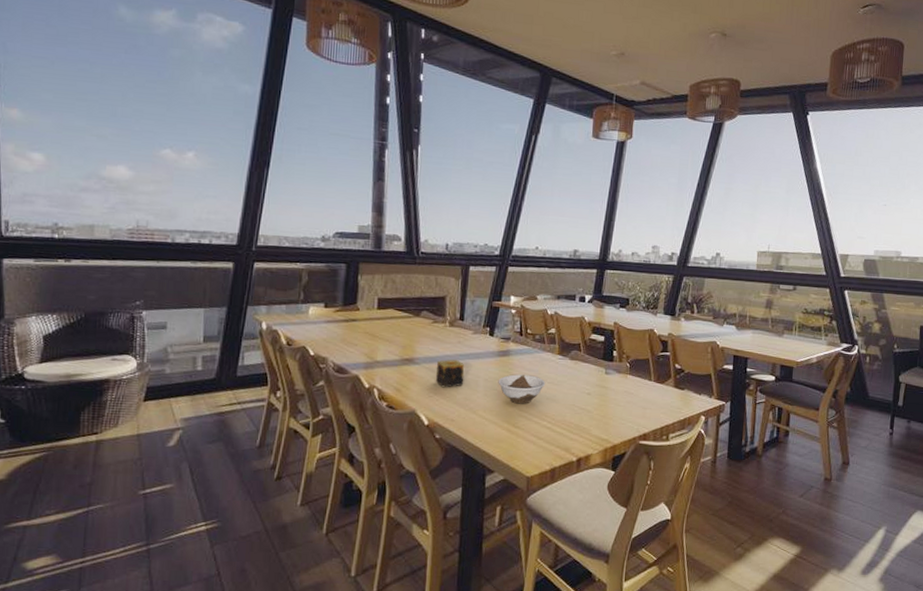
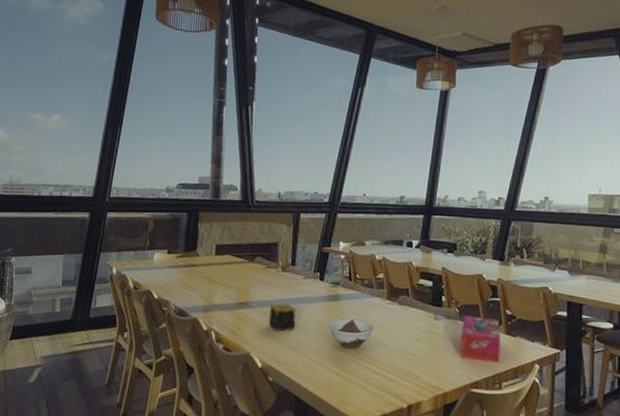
tissue box: none [630,370,670,415] -> present [460,316,501,362]

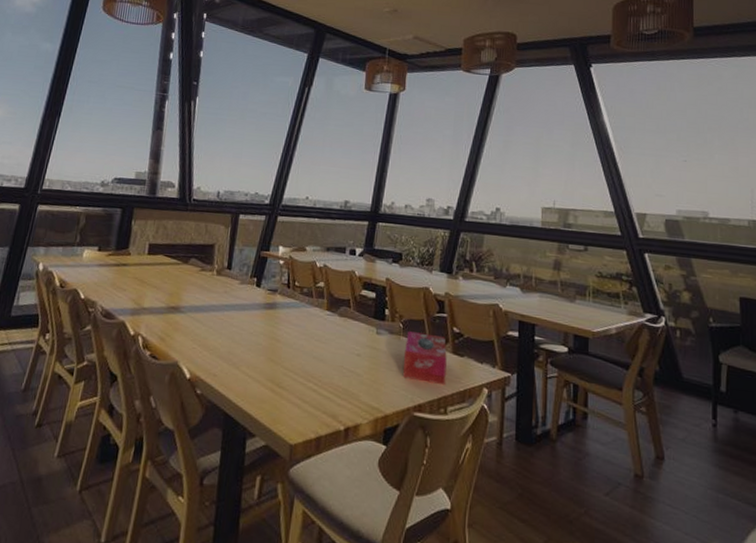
candle: present [268,304,297,332] -> none [199,310,230,340]
bowl: present [328,319,375,349] -> none [263,329,313,363]

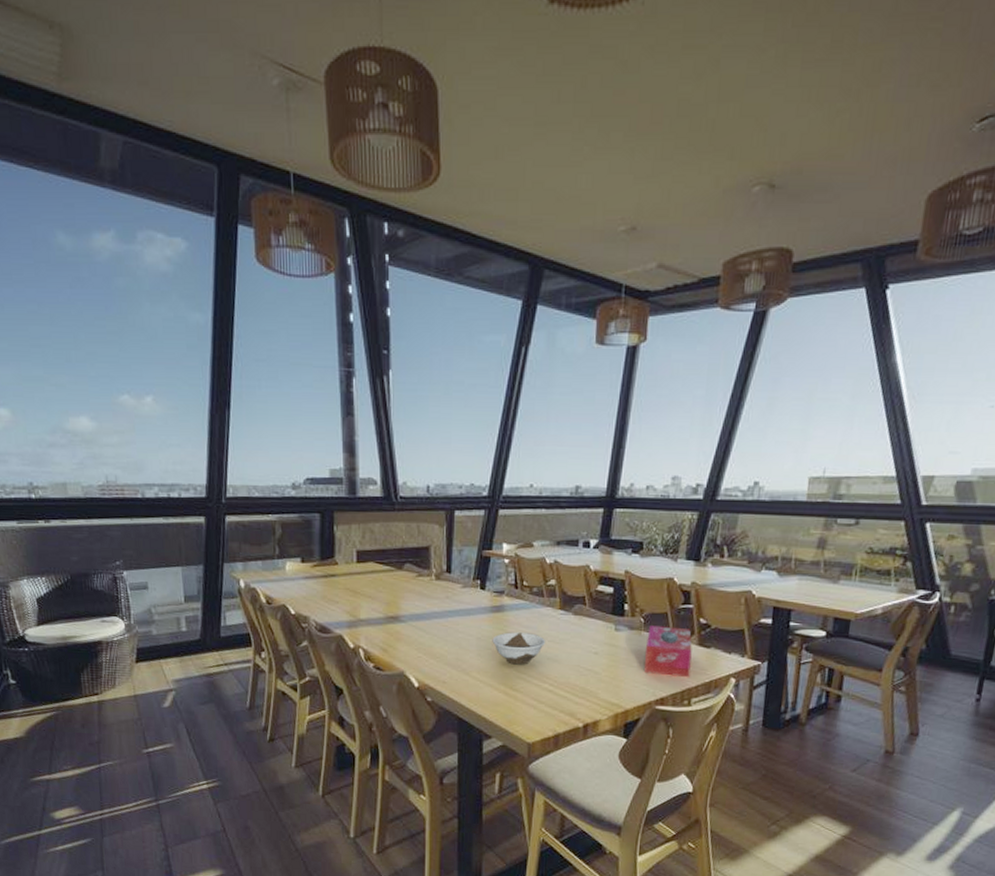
bowl: none [263,329,313,363] -> present [492,632,546,665]

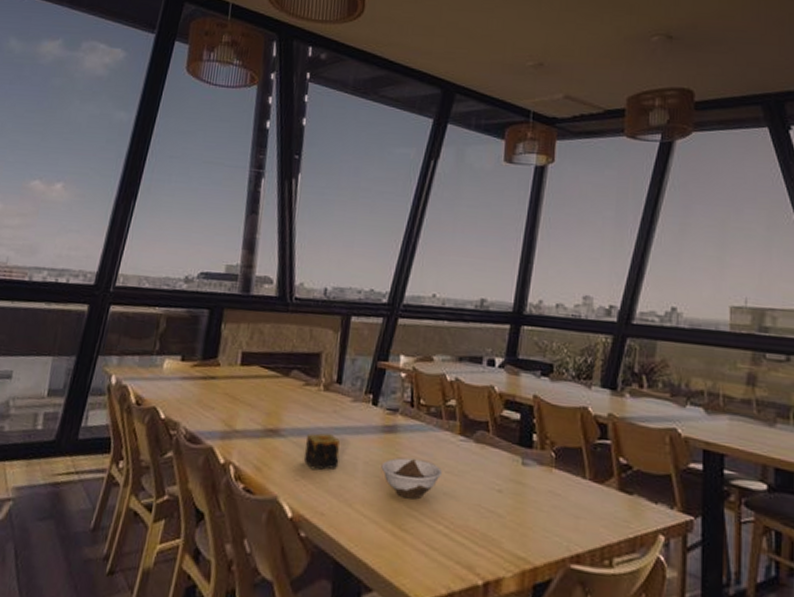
candle: none [423,617,455,648] -> present [303,433,341,471]
tissue box: present [644,626,692,677] -> none [556,462,612,529]

